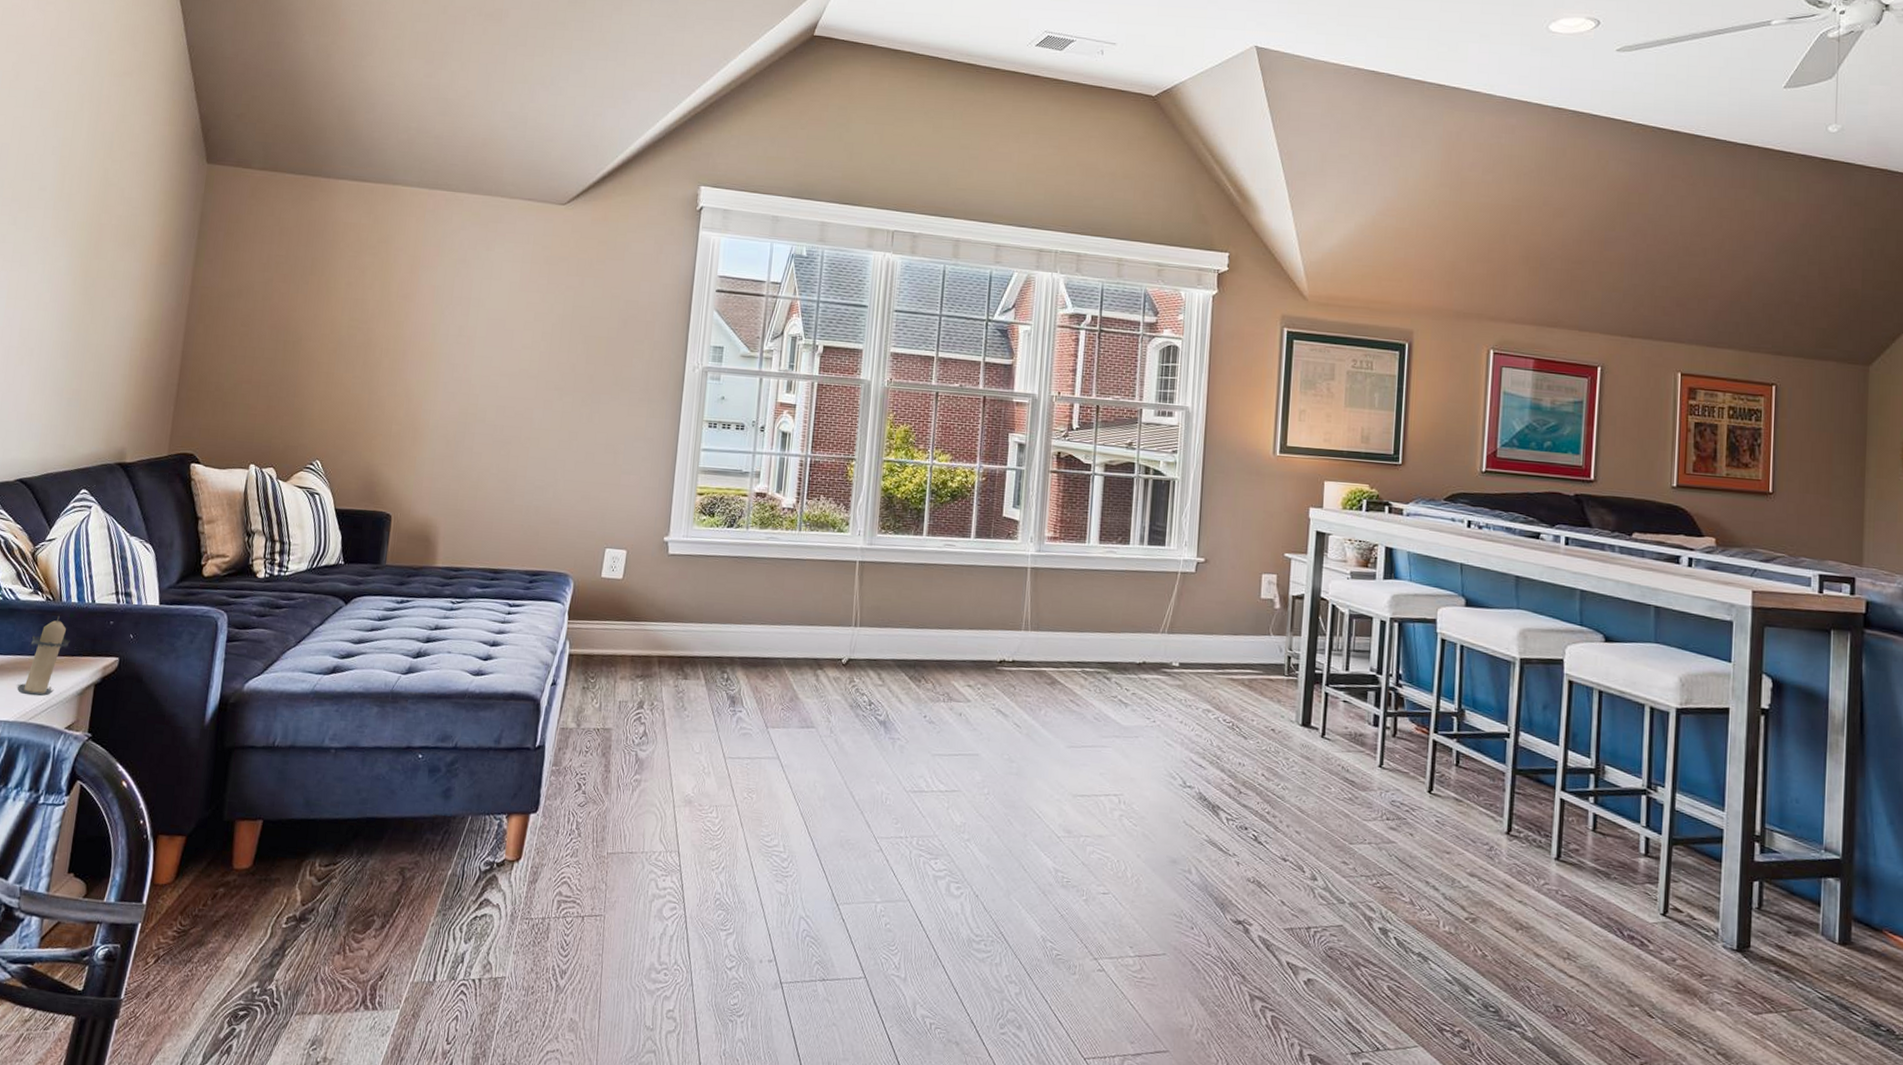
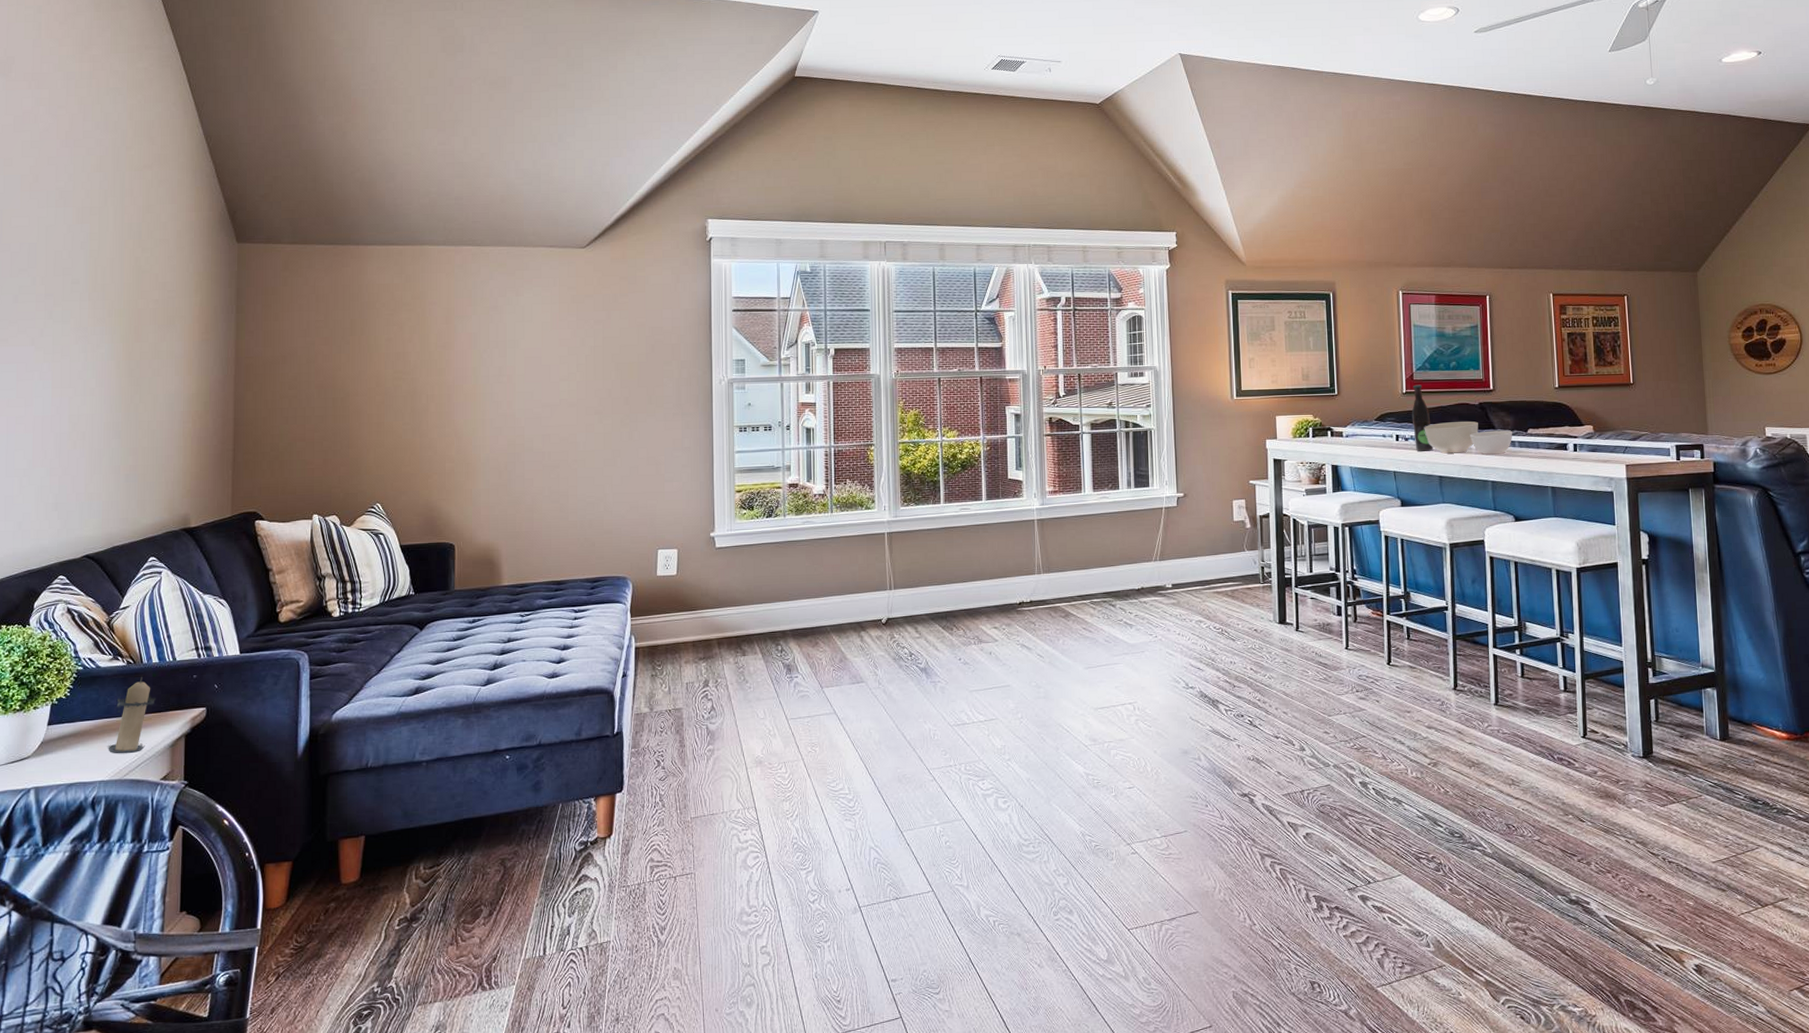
bottle: none [1489,463,1513,545] -> present [1411,384,1433,451]
bowl: none [1503,512,1571,552] -> present [1424,421,1479,454]
soup bowl: none [1558,528,1614,559] -> present [1469,430,1513,456]

